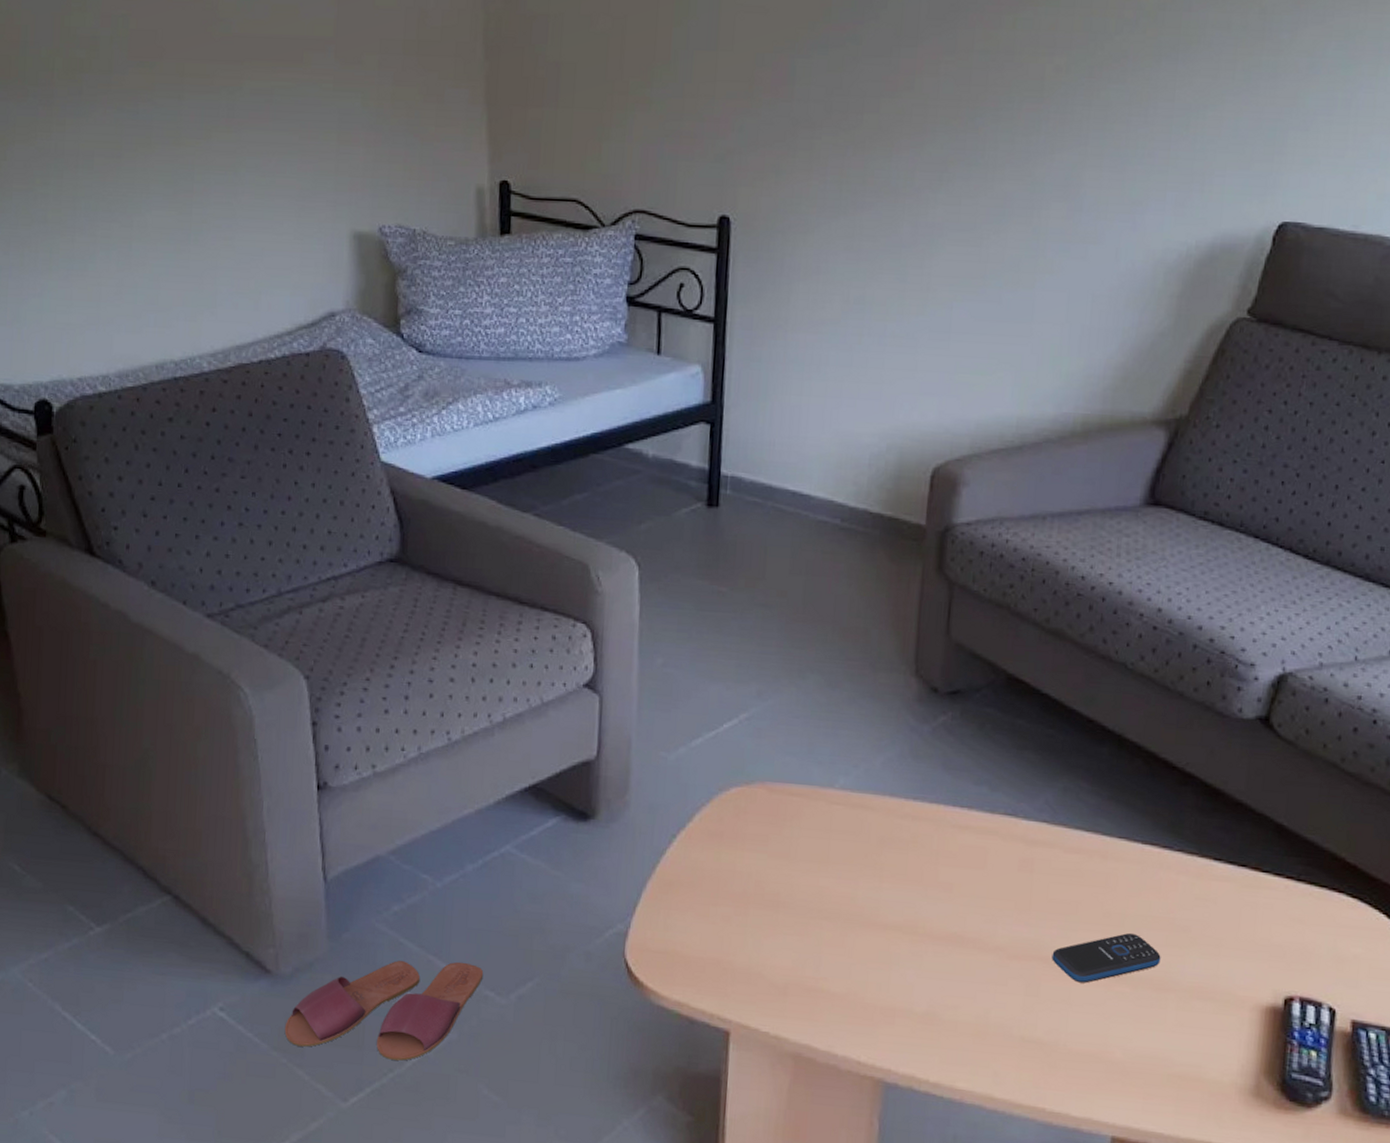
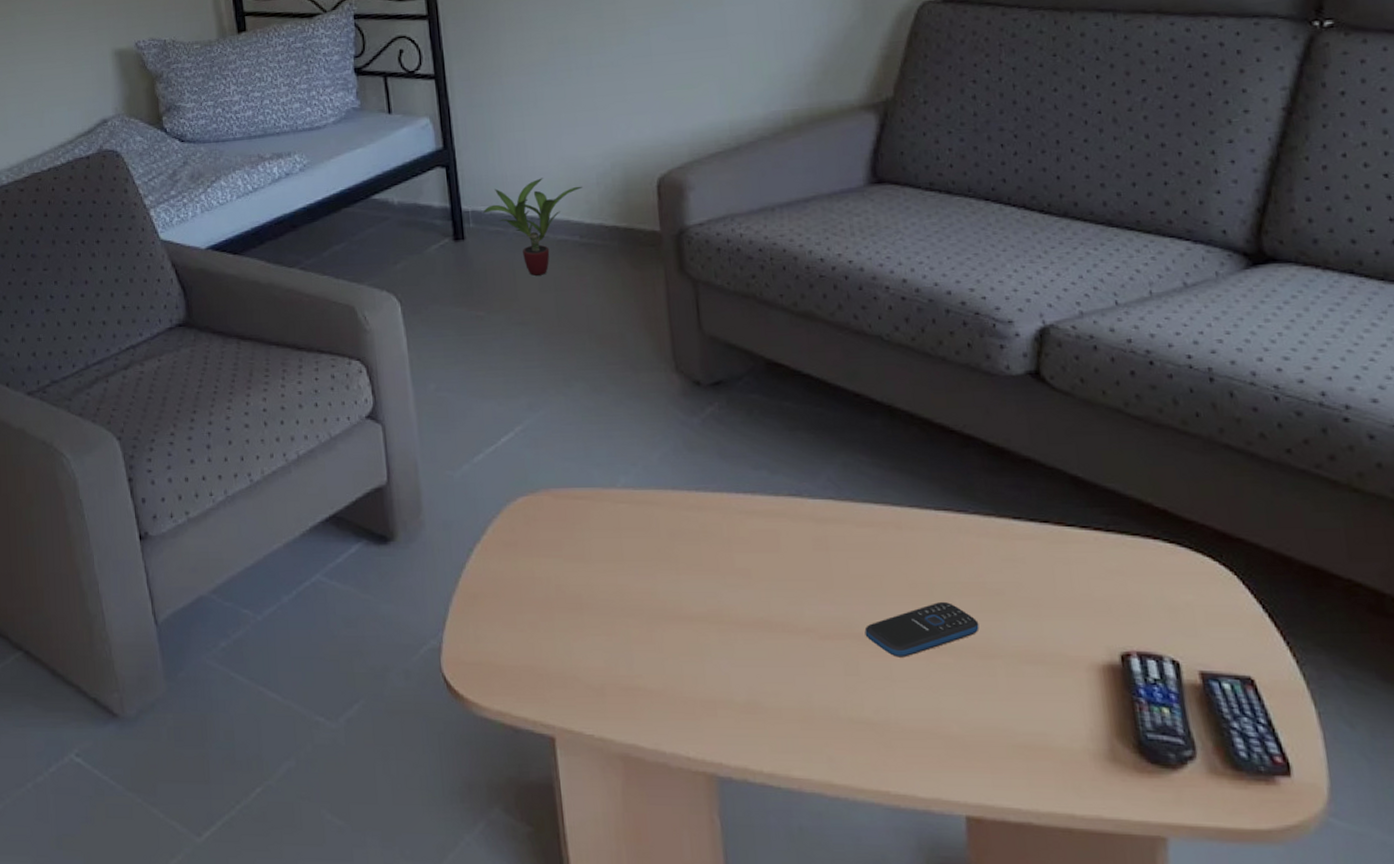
slippers: present [284,961,484,1061] -> none [136,690,312,792]
potted plant: none [743,450,853,556] -> present [483,178,583,276]

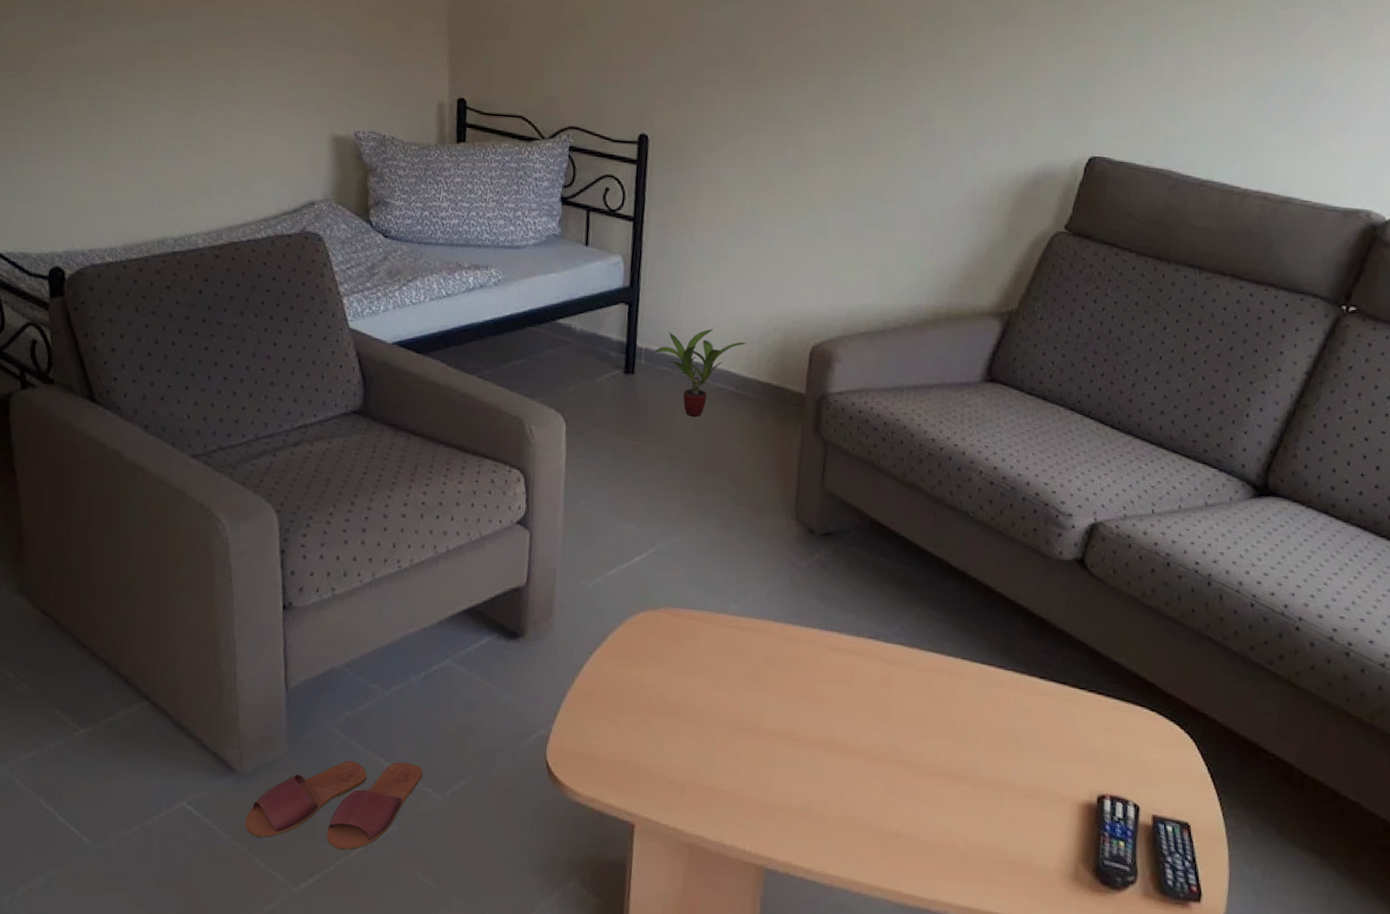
slippers: none [136,690,312,792] -> present [245,760,423,850]
mobile phone: present [864,601,980,658] -> none [906,739,997,783]

